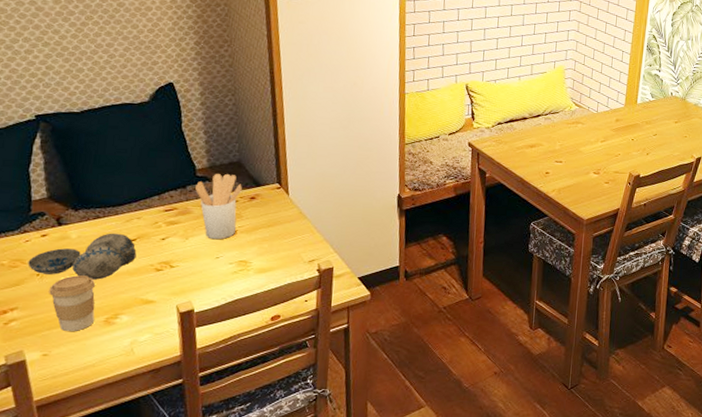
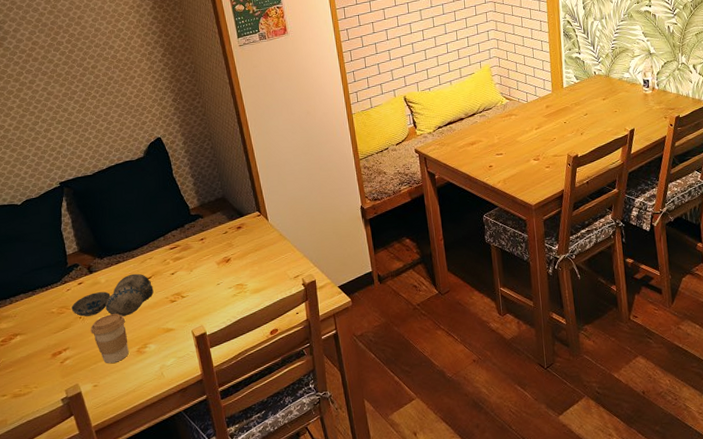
utensil holder: present [195,173,242,240] -> none [192,209,229,269]

